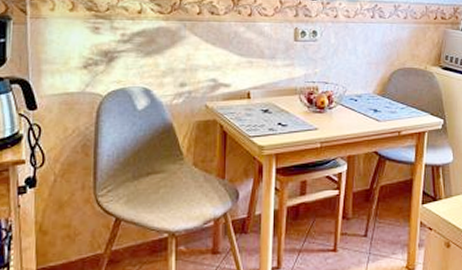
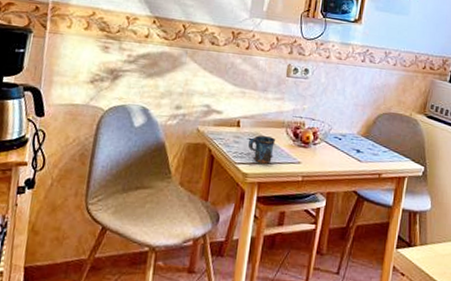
mug: none [260,105,290,134] -> present [247,135,276,164]

